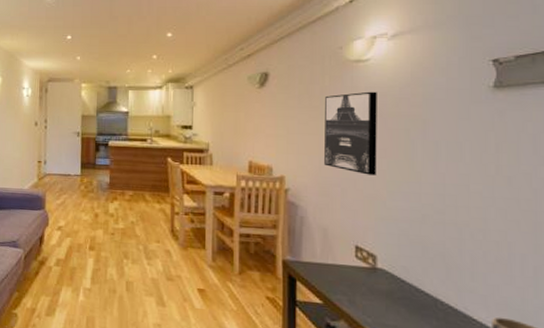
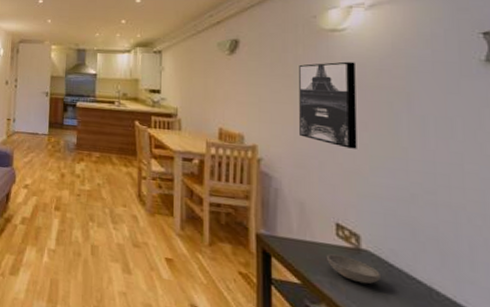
soup bowl: none [347,274,394,300] -> present [327,254,382,284]

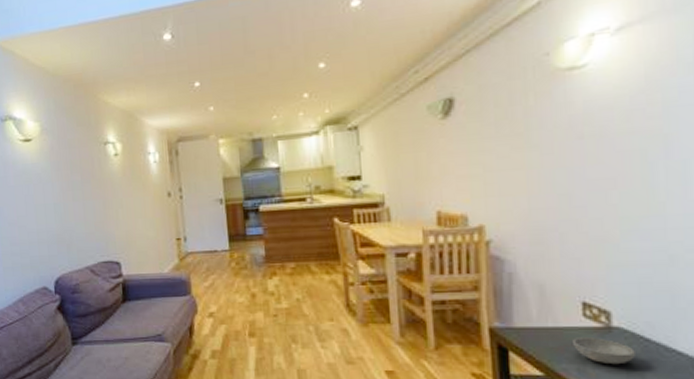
wall art: present [299,61,357,149] -> none [530,105,605,213]

